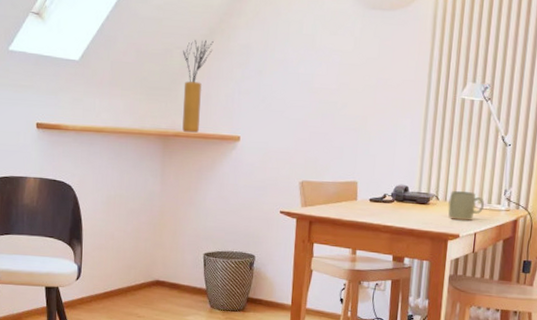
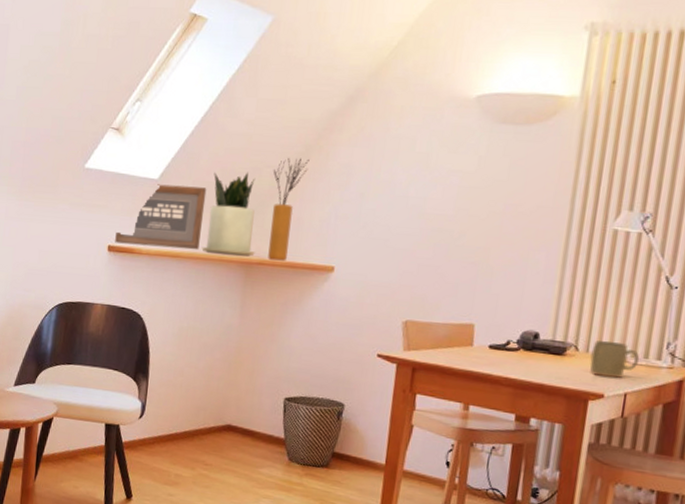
picture frame: none [43,65,124,125] -> present [115,184,207,250]
planter: none [123,53,171,131] -> present [201,172,256,258]

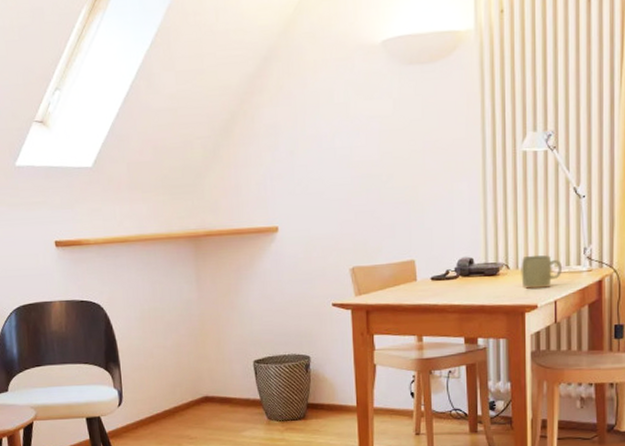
picture frame: present [115,184,207,250] -> none [60,168,146,237]
planter: present [201,172,256,258] -> none [146,146,201,234]
vase: present [268,157,310,261] -> none [203,125,237,230]

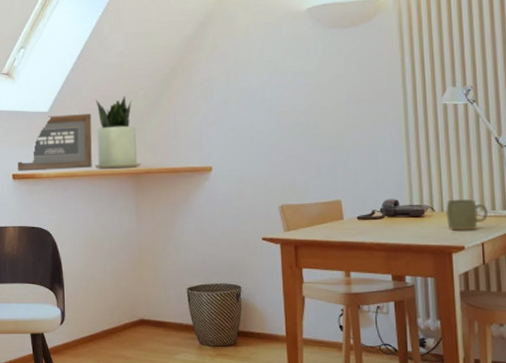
picture frame: none [60,168,146,237] -> present [18,114,92,171]
planter: none [146,146,201,234] -> present [94,96,141,170]

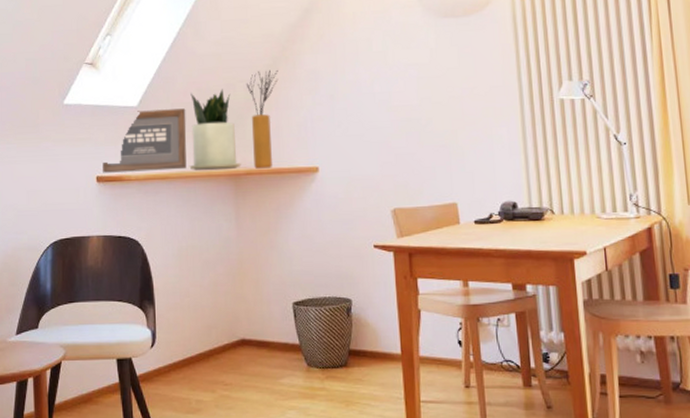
vase: none [146,78,176,168] -> present [246,70,279,169]
mug: present [446,200,489,230] -> none [566,201,610,234]

